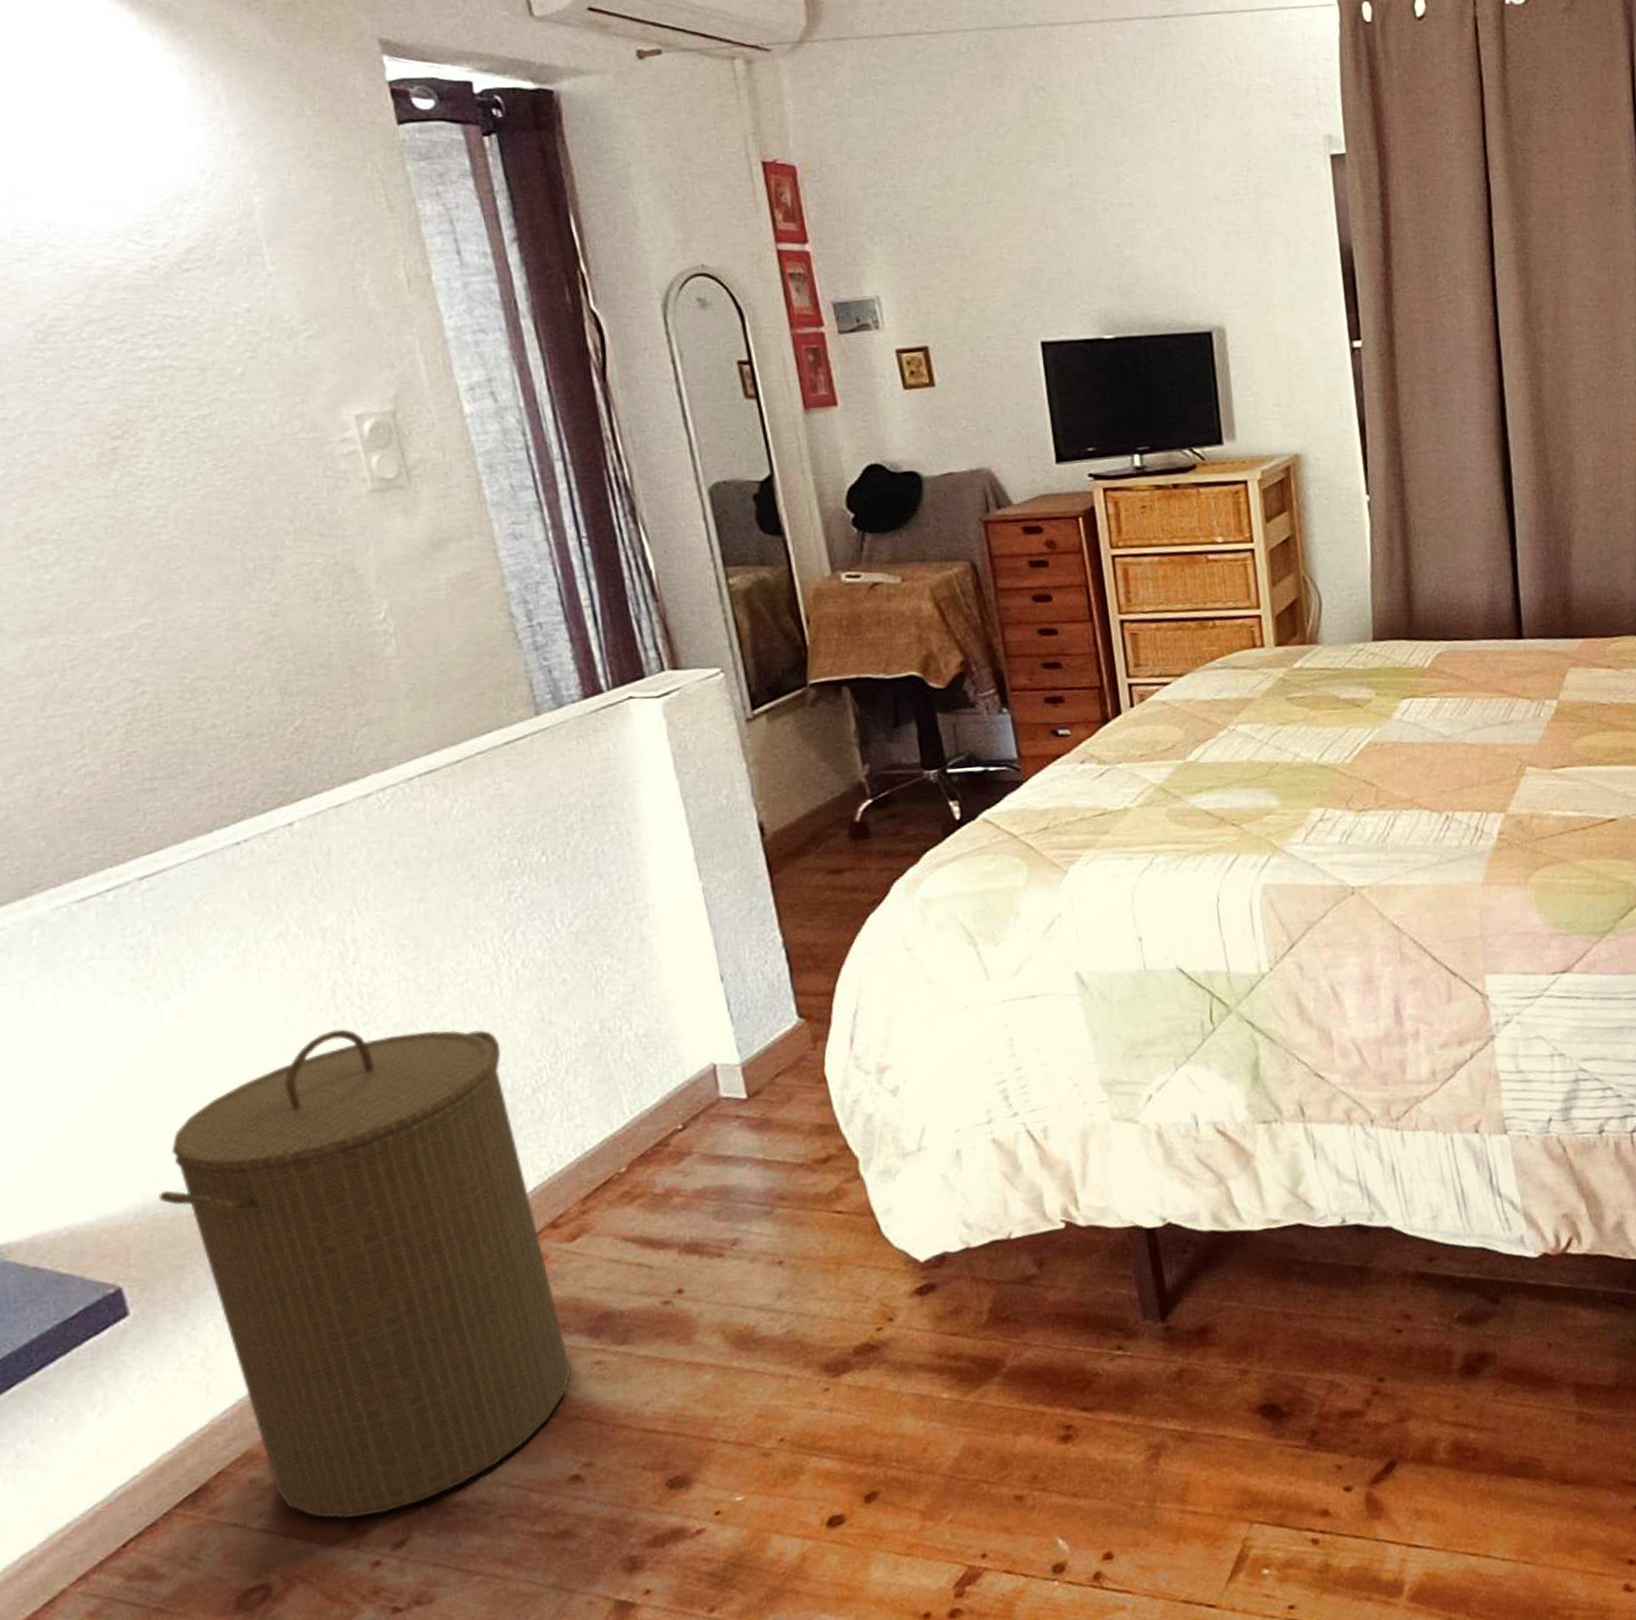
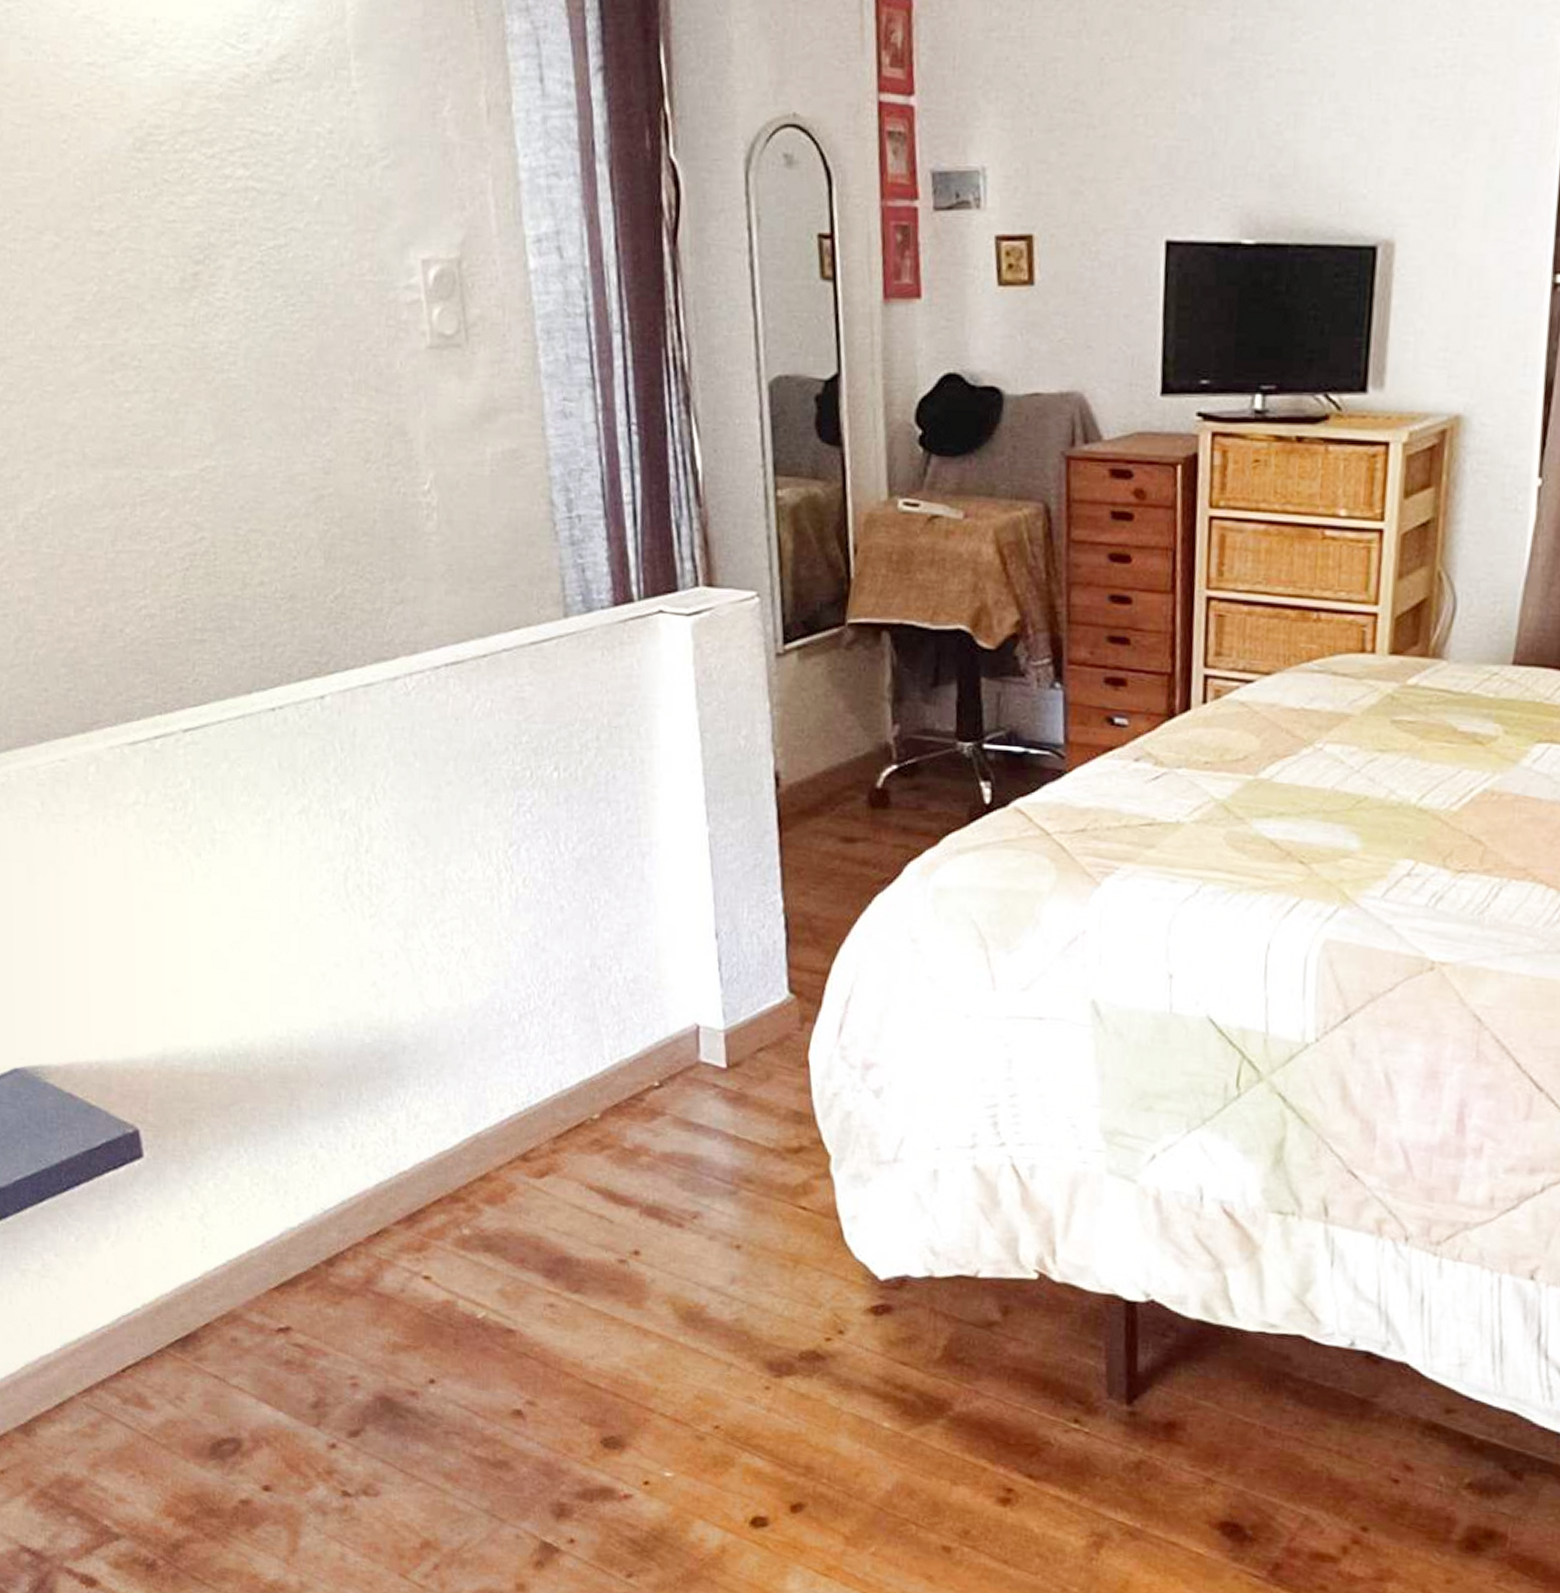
laundry hamper: present [159,1029,572,1518] -> none [177,916,526,1401]

